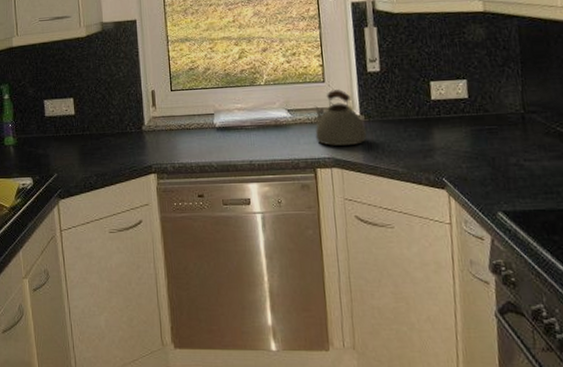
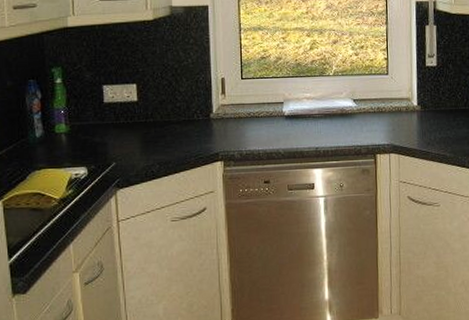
kettle: present [313,88,367,146] -> none [377,81,422,133]

